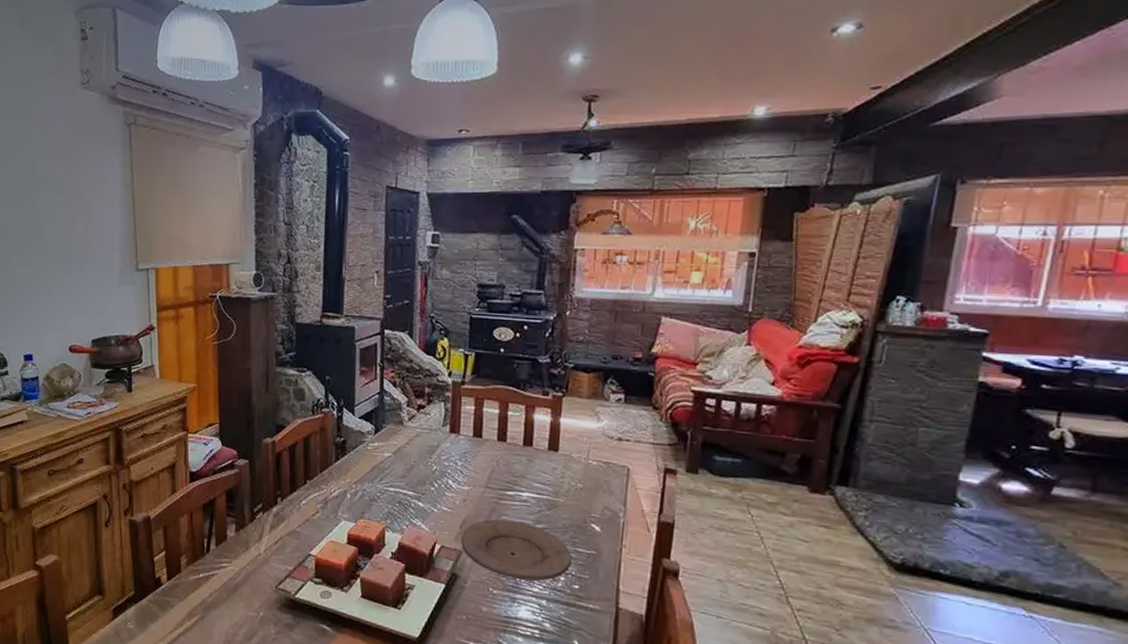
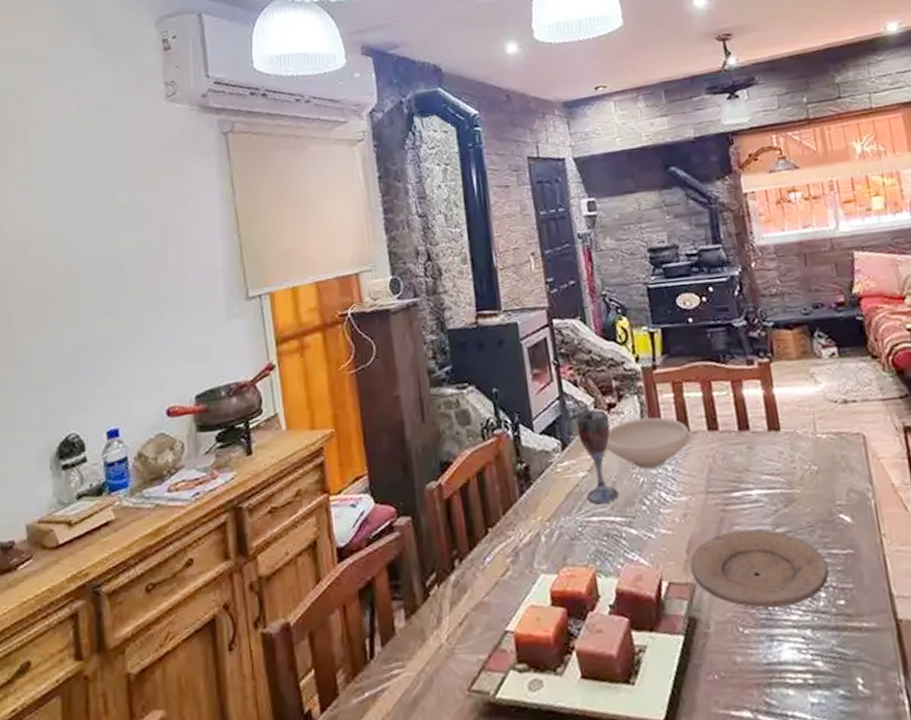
cup: none [388,407,417,480] -> present [576,409,619,505]
bowl: none [411,420,483,461] -> present [606,417,691,469]

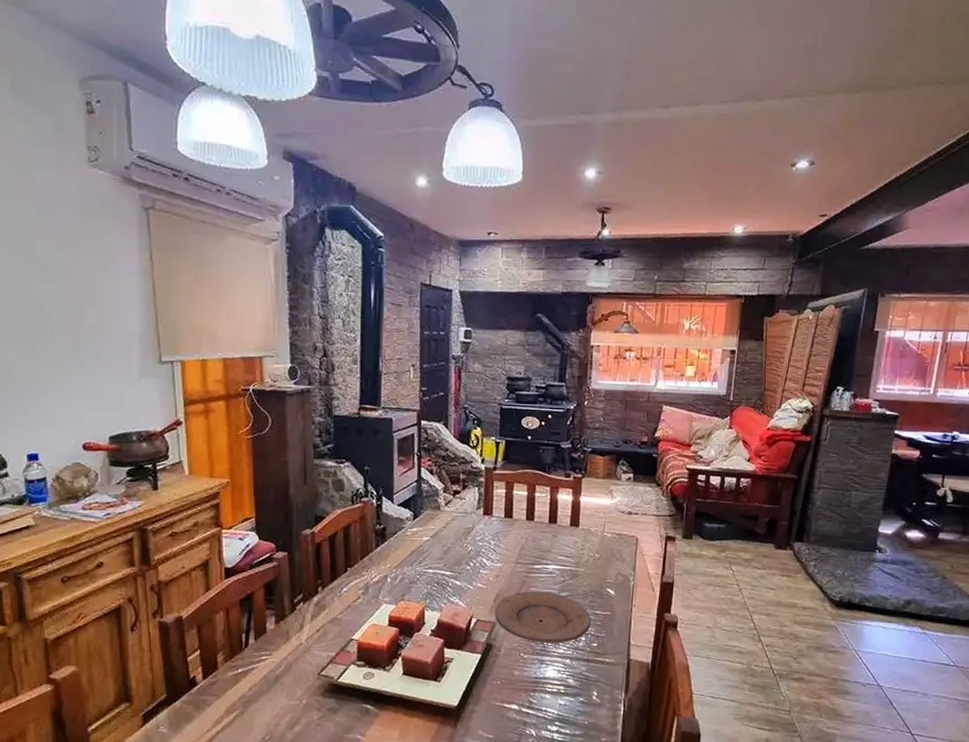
cup: present [576,409,619,505] -> none [427,493,453,562]
bowl: present [606,417,691,469] -> none [448,504,513,541]

